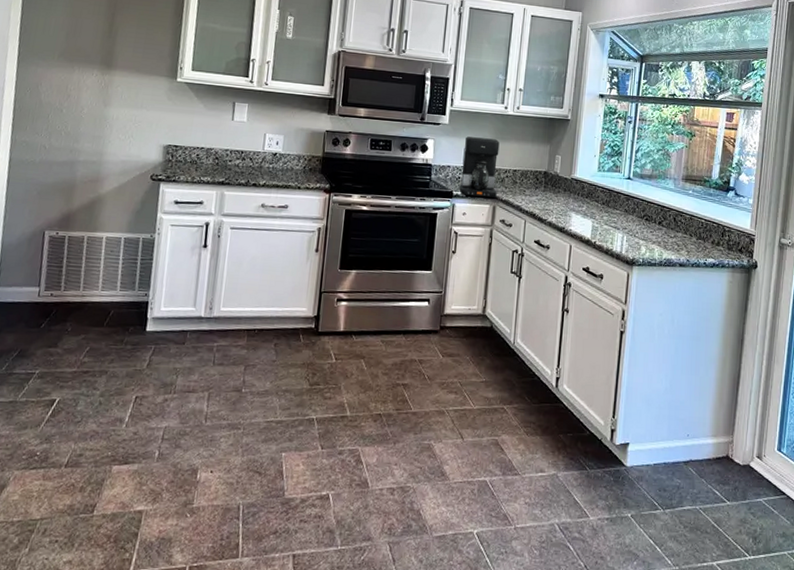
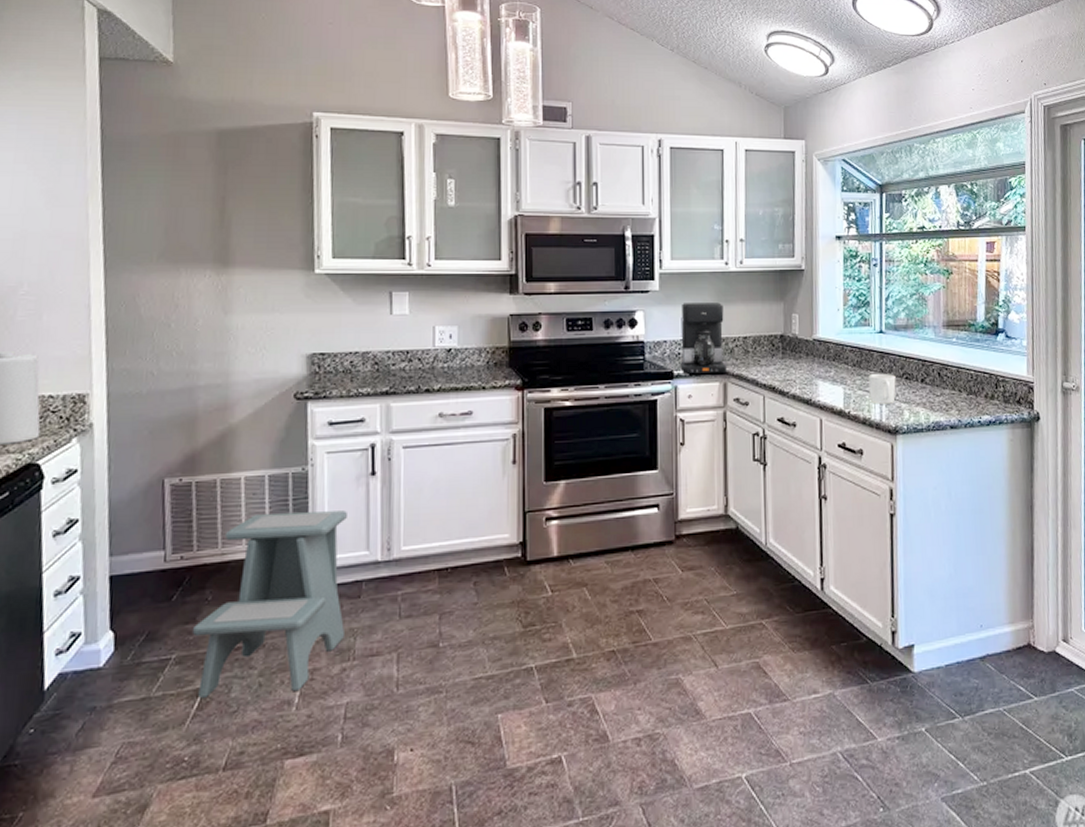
step stool: none [52,268,182,413] -> present [191,510,347,699]
mug: none [613,212,637,239] -> present [868,373,896,404]

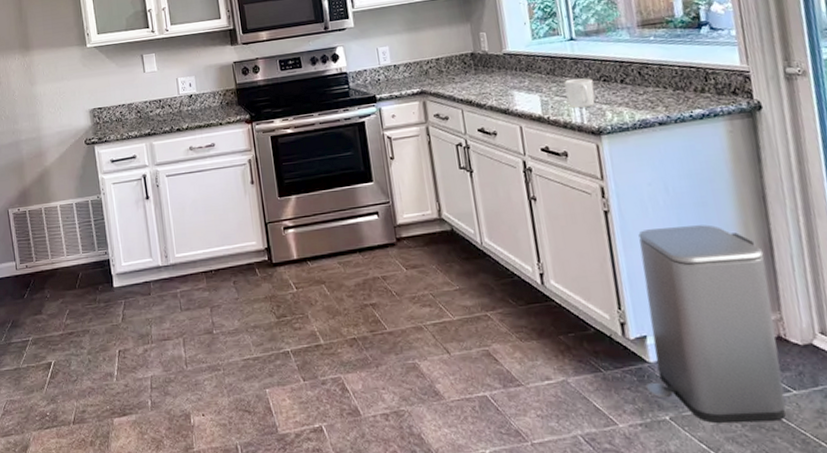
step stool: present [191,510,347,699] -> none [40,227,144,371]
coffee maker: present [680,302,727,375] -> none [376,31,424,98]
pedal bin: none [907,532,1027,733] -> present [638,225,786,423]

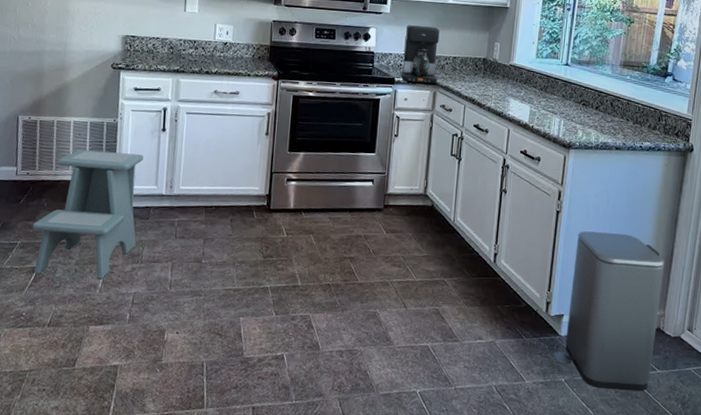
step stool: none [40,227,144,371] -> present [32,150,144,280]
coffee maker: none [376,31,424,98] -> present [400,25,440,85]
mug: present [564,78,596,108] -> none [551,97,575,124]

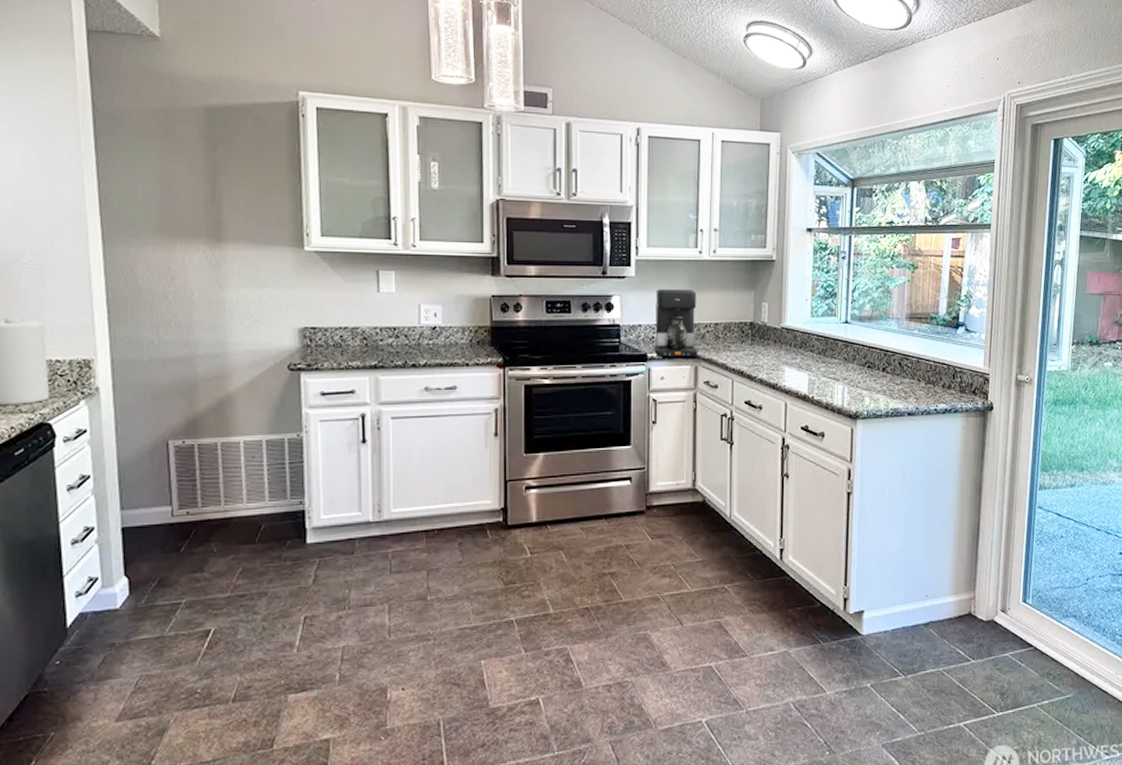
step stool: present [32,150,144,280] -> none [199,475,341,640]
pedal bin: present [553,231,665,391] -> none [855,511,971,689]

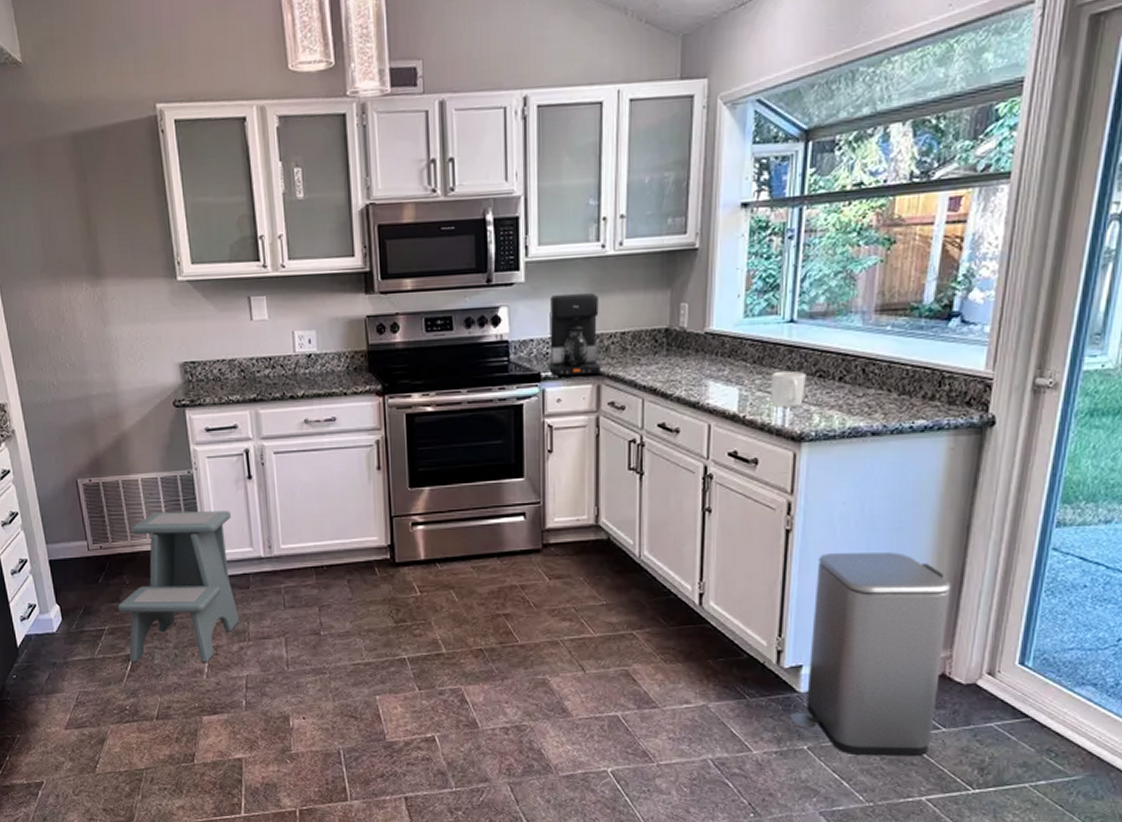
step stool: none [199,475,341,640] -> present [117,511,240,663]
mug: none [833,361,859,390] -> present [771,370,806,407]
pedal bin: none [855,511,971,689] -> present [789,552,951,755]

